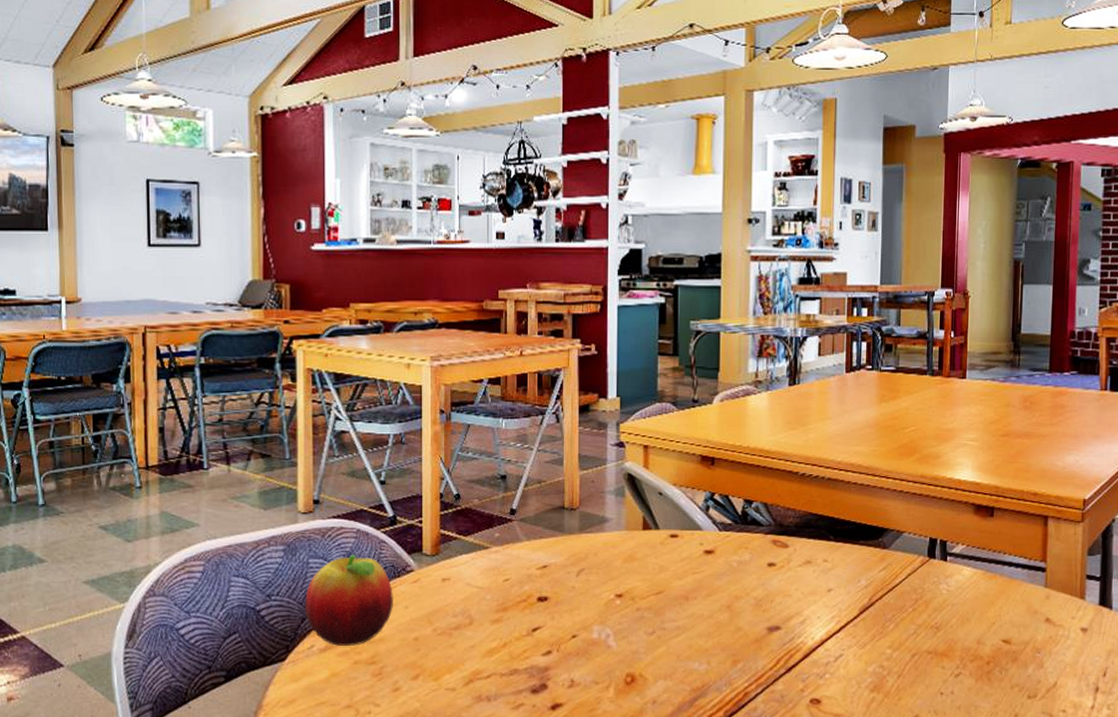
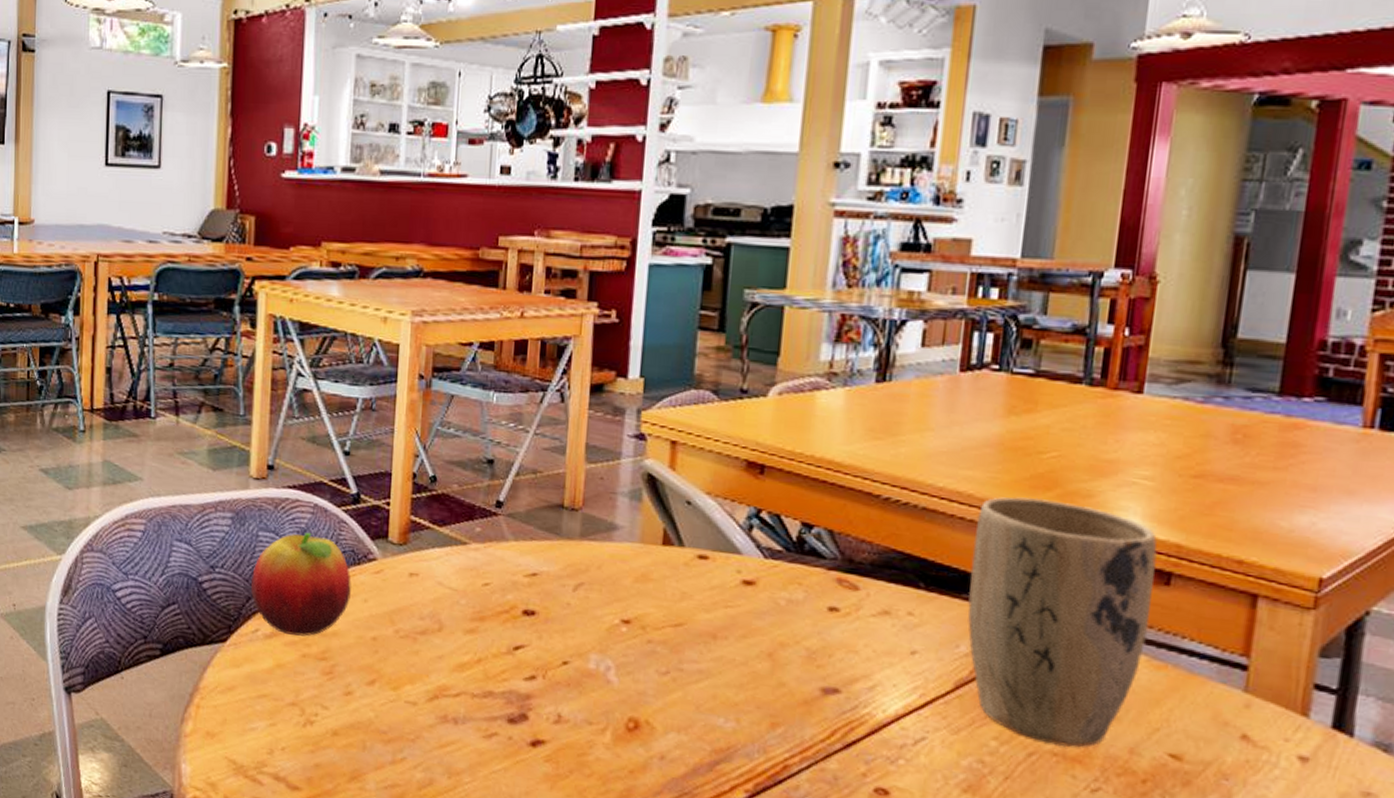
plant pot: none [863,462,984,645] -> present [967,497,1157,748]

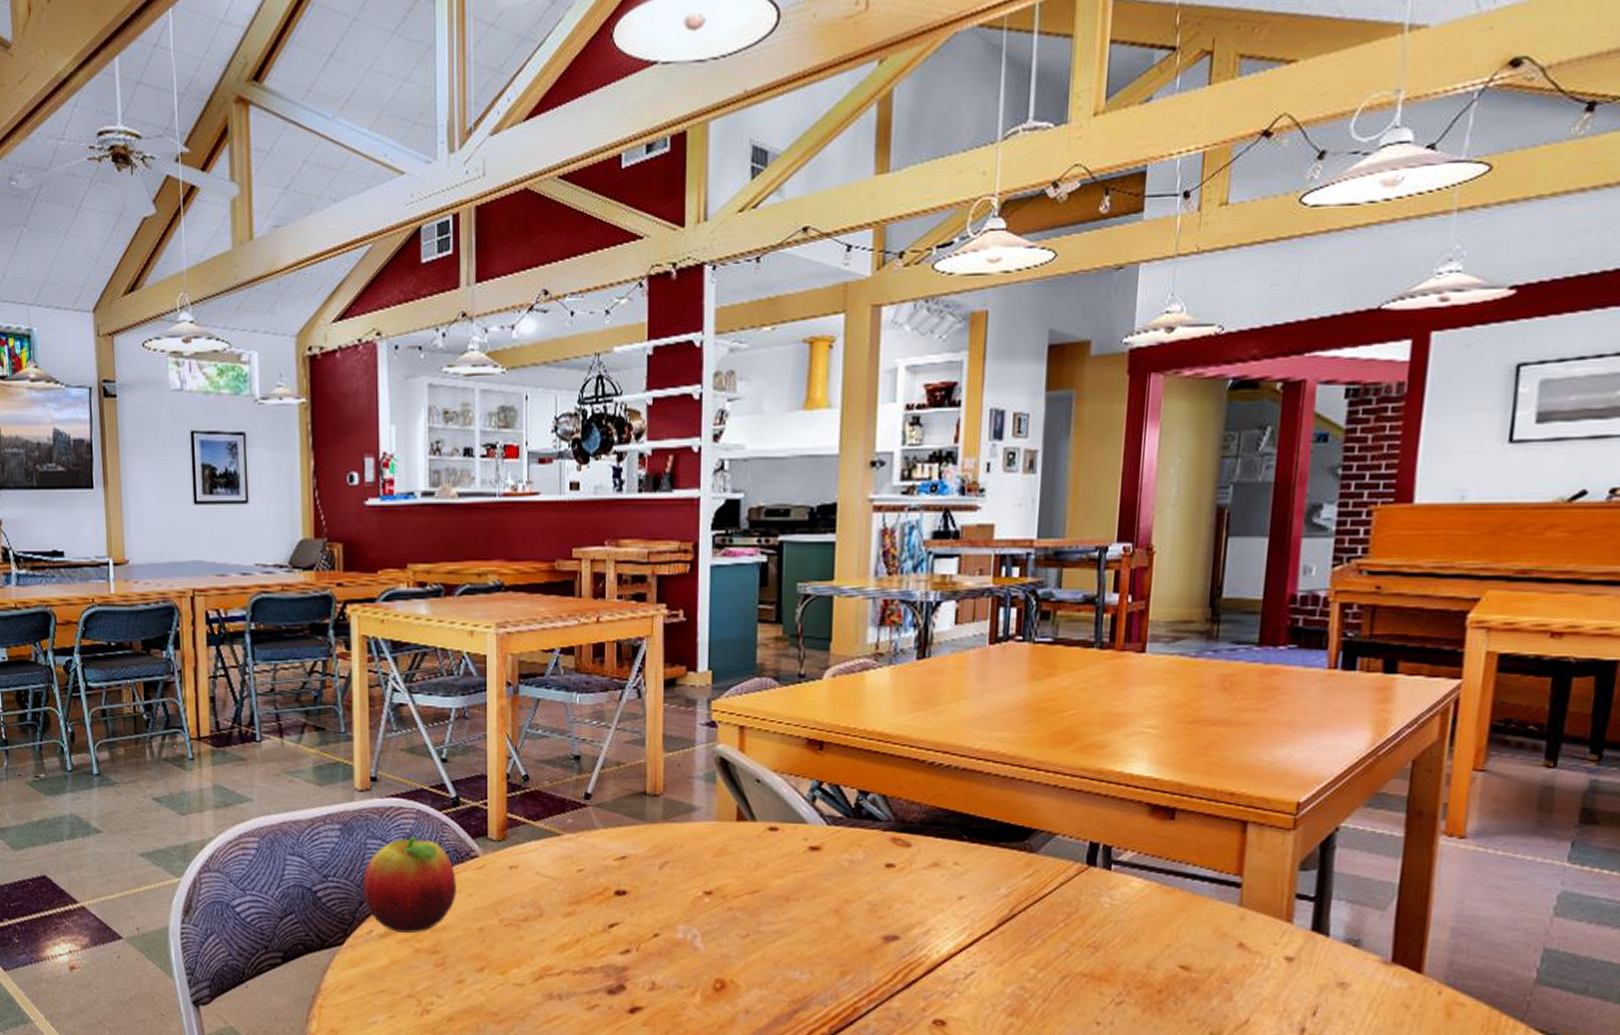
plant pot: present [967,497,1157,748] -> none [1004,751,1163,968]

